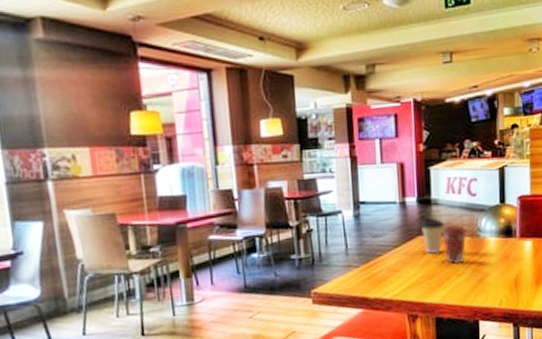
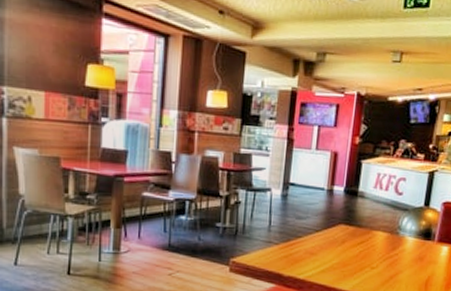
coffee cup: present [420,219,445,254] -> none [343,210,367,243]
coffee cup: present [441,225,467,265] -> none [362,220,388,258]

